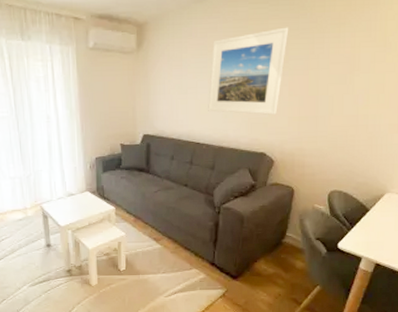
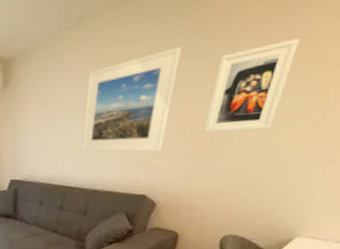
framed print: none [310,29,377,101] -> present [204,38,301,133]

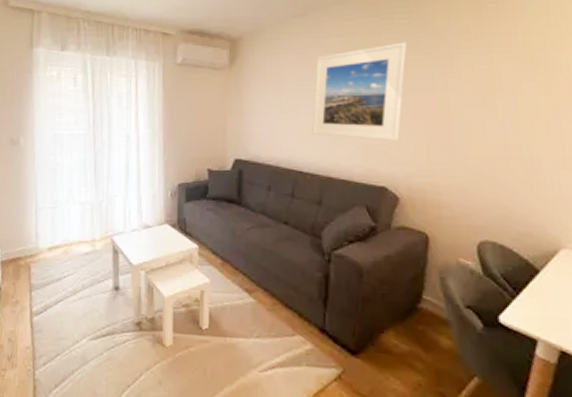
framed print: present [204,38,301,133] -> none [439,44,519,127]

